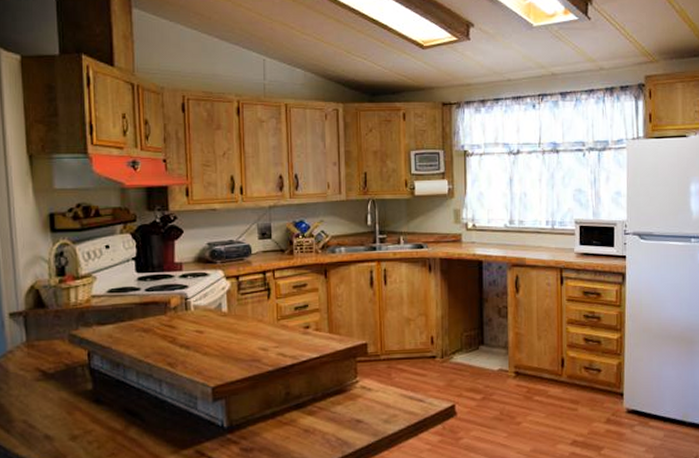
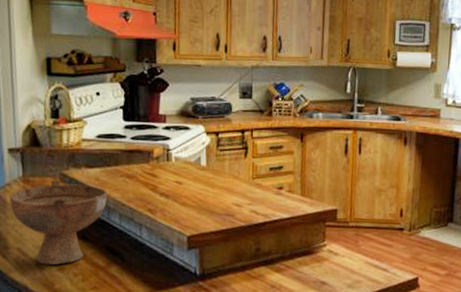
bowl: none [12,341,123,435] -> present [9,179,108,265]

